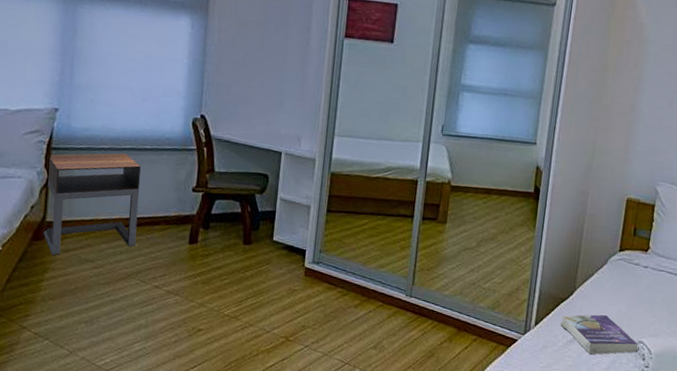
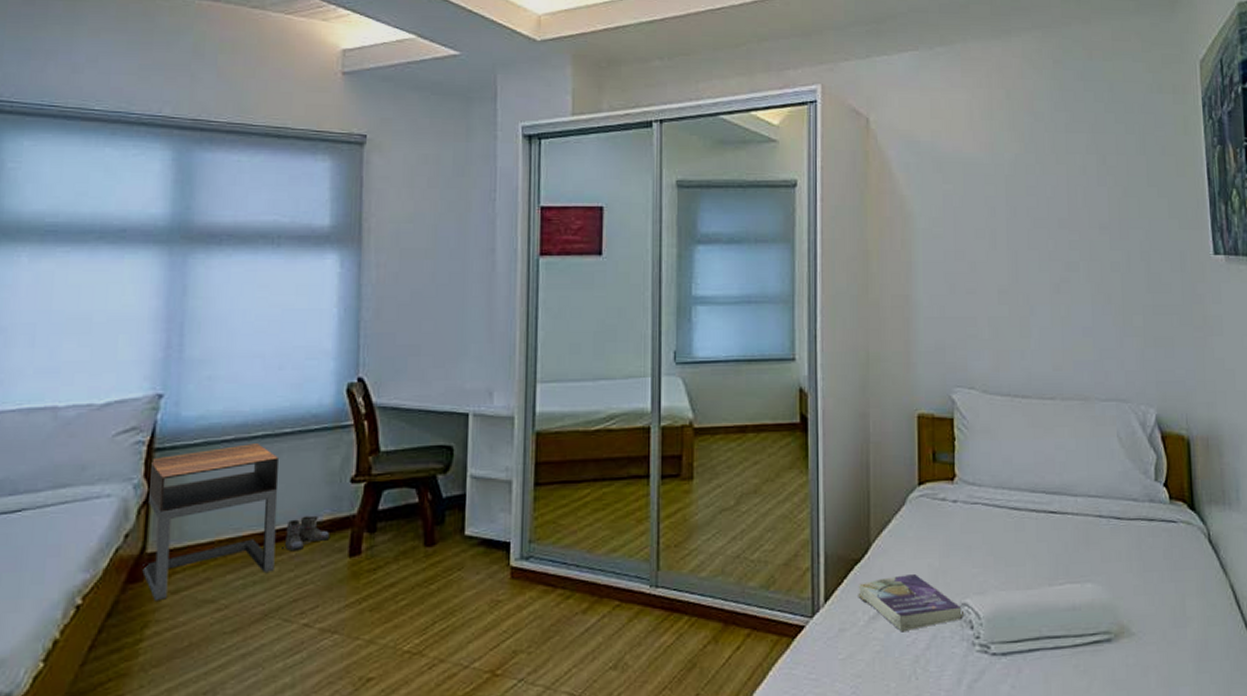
boots: none [143,210,175,235] -> present [284,515,329,552]

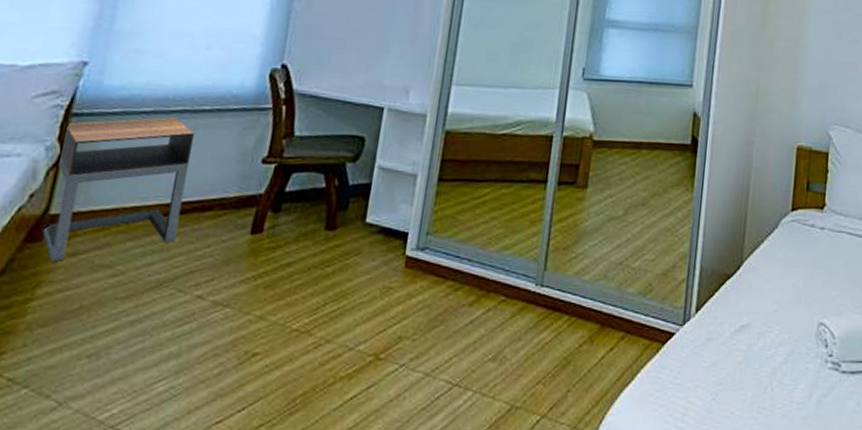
boots: present [284,515,329,552] -> none [188,191,234,225]
book: present [858,573,963,632] -> none [726,292,820,346]

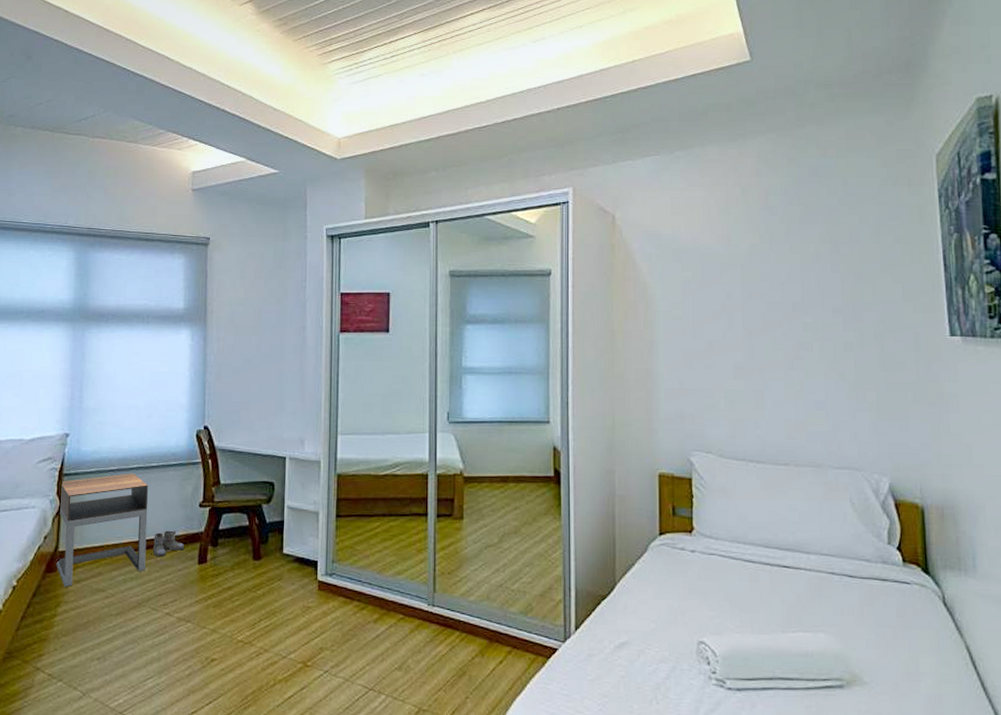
boots: none [188,191,234,225] -> present [152,530,184,557]

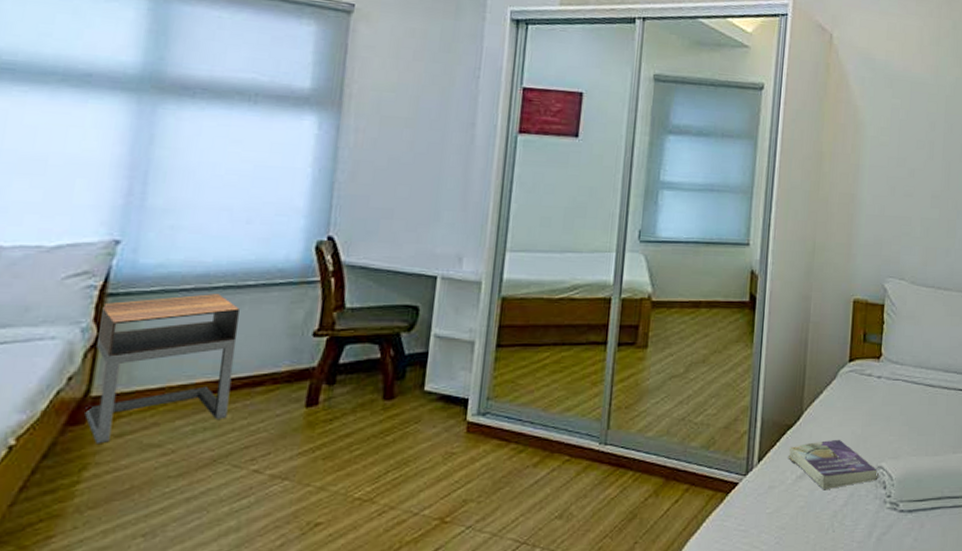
boots: present [152,530,184,557] -> none [239,366,287,400]
book: none [604,611,701,662] -> present [788,439,879,490]

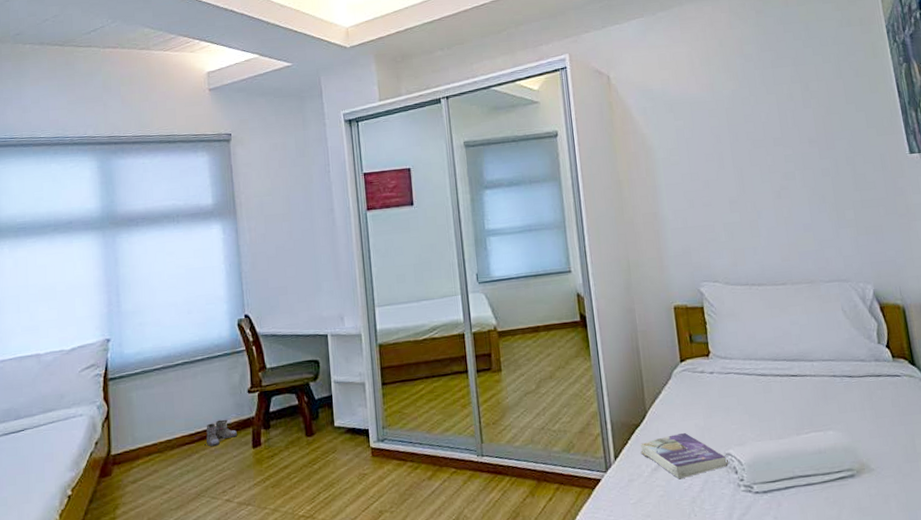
nightstand: present [84,294,239,445] -> none [105,369,201,490]
boots: none [239,366,287,400] -> present [205,419,237,447]

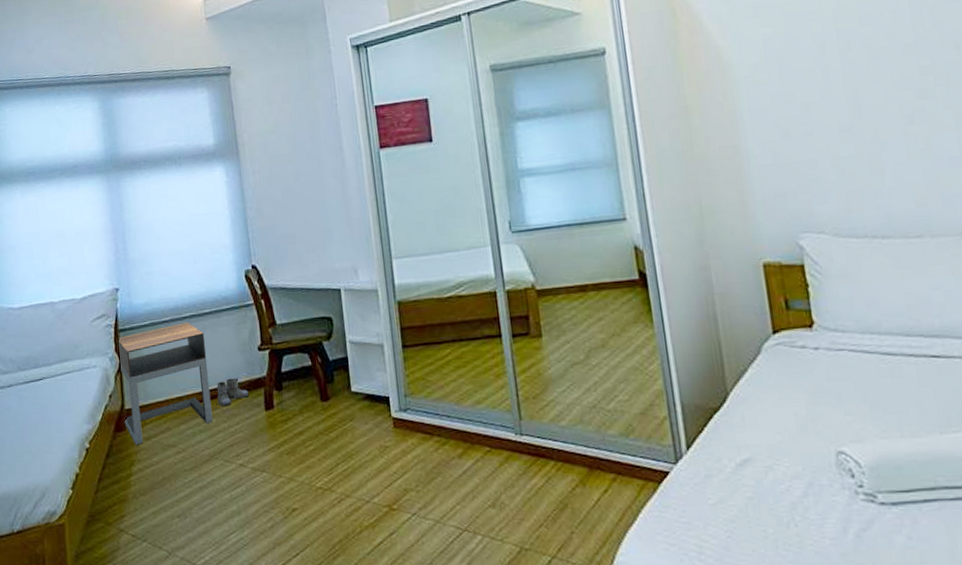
nightstand: none [105,369,201,490] -> present [116,322,213,446]
book: present [640,432,728,480] -> none [720,421,841,480]

